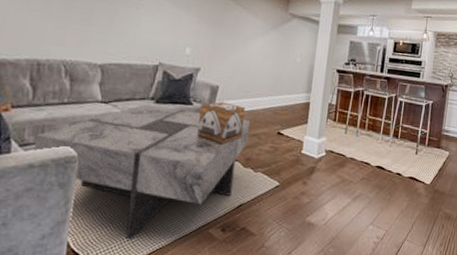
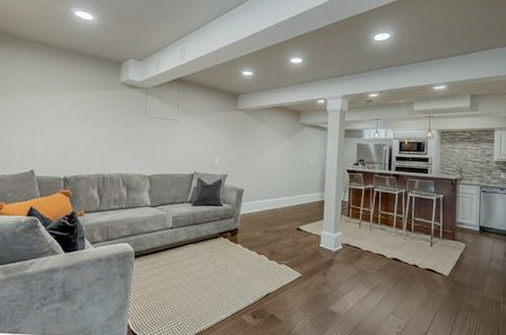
coffee table: present [34,104,250,239] -> none [101,207,272,322]
decorative box: present [197,101,246,145] -> none [228,202,268,240]

